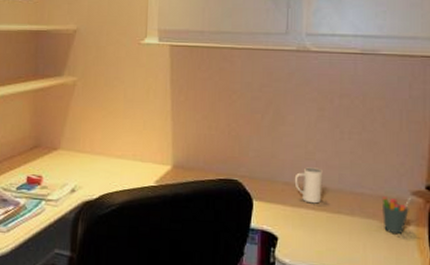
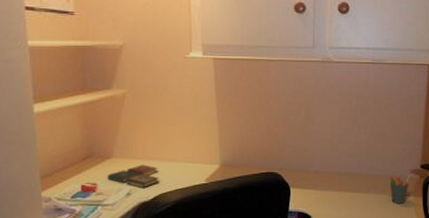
book: none [53,159,106,186] -> present [107,165,160,188]
mug: present [294,167,323,204] -> none [323,157,345,186]

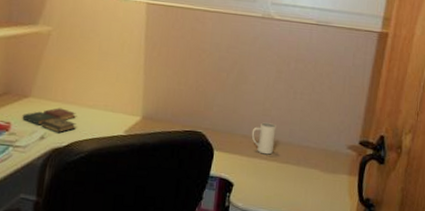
mug: none [323,157,345,186] -> present [251,122,277,155]
pen holder: present [389,174,410,204] -> none [322,150,347,182]

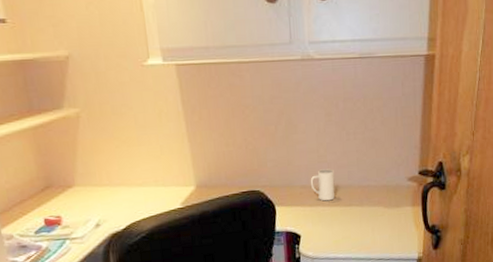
book: present [22,108,76,133] -> none [71,191,130,218]

